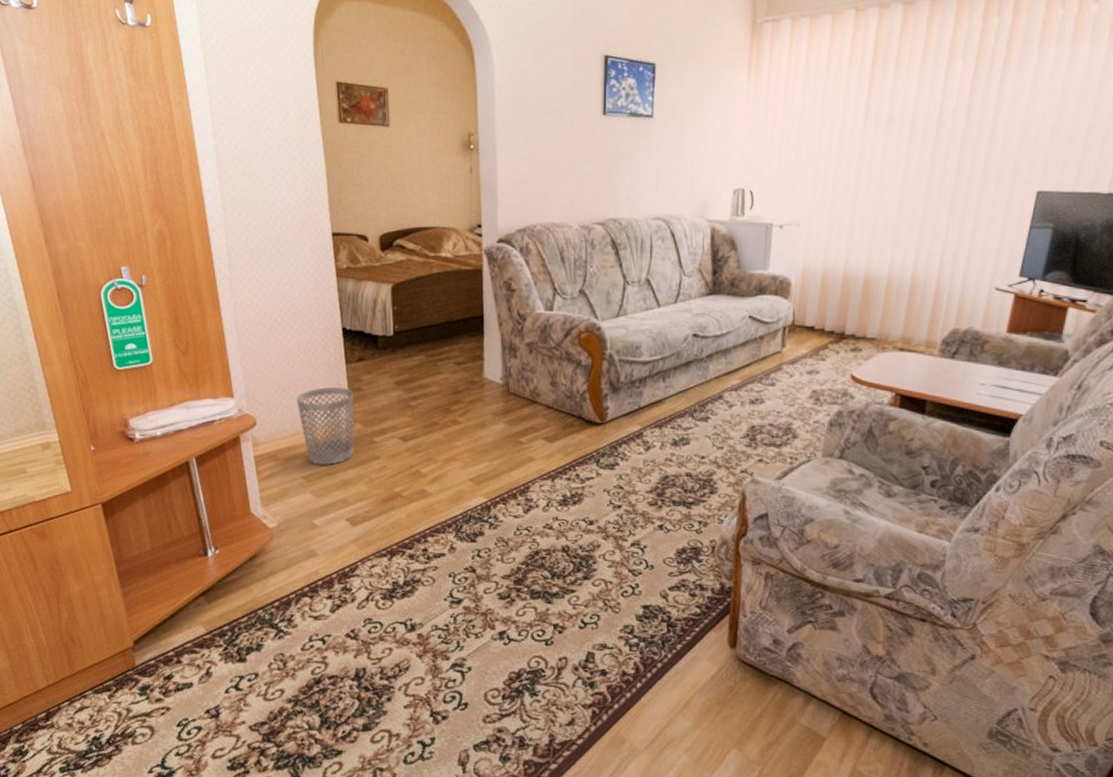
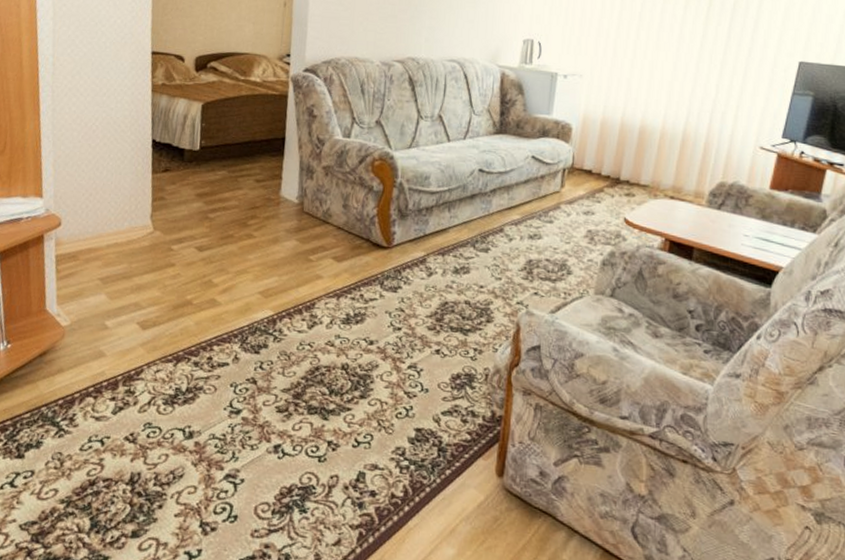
wastebasket: present [296,387,354,465] -> none [101,194,157,269]

